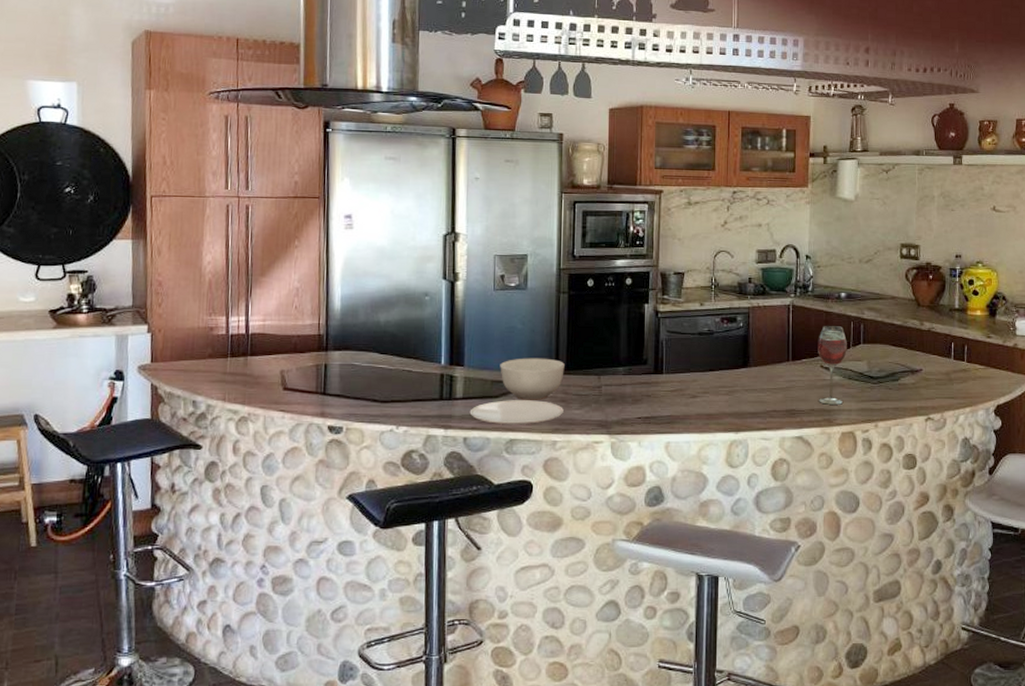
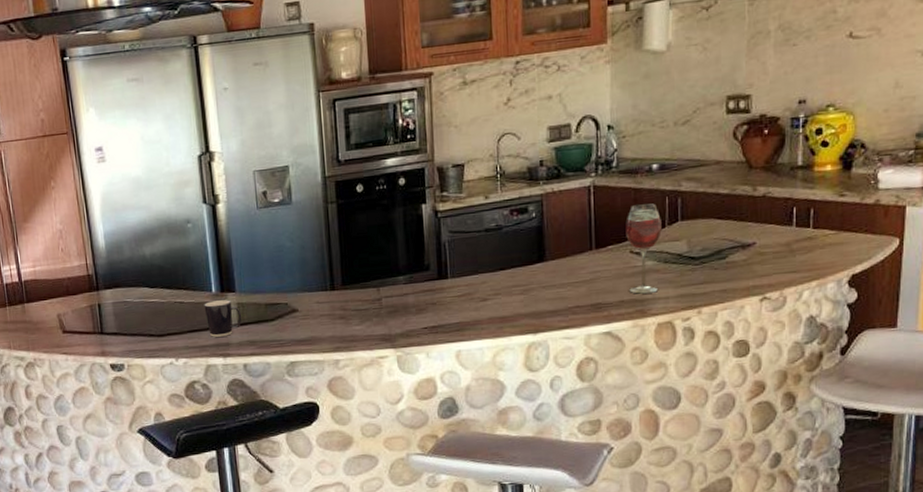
mug: none [431,372,468,408] -> present [204,299,242,337]
plate: present [469,400,563,425] -> none [246,319,344,348]
bowl: present [500,358,565,400] -> none [272,274,340,321]

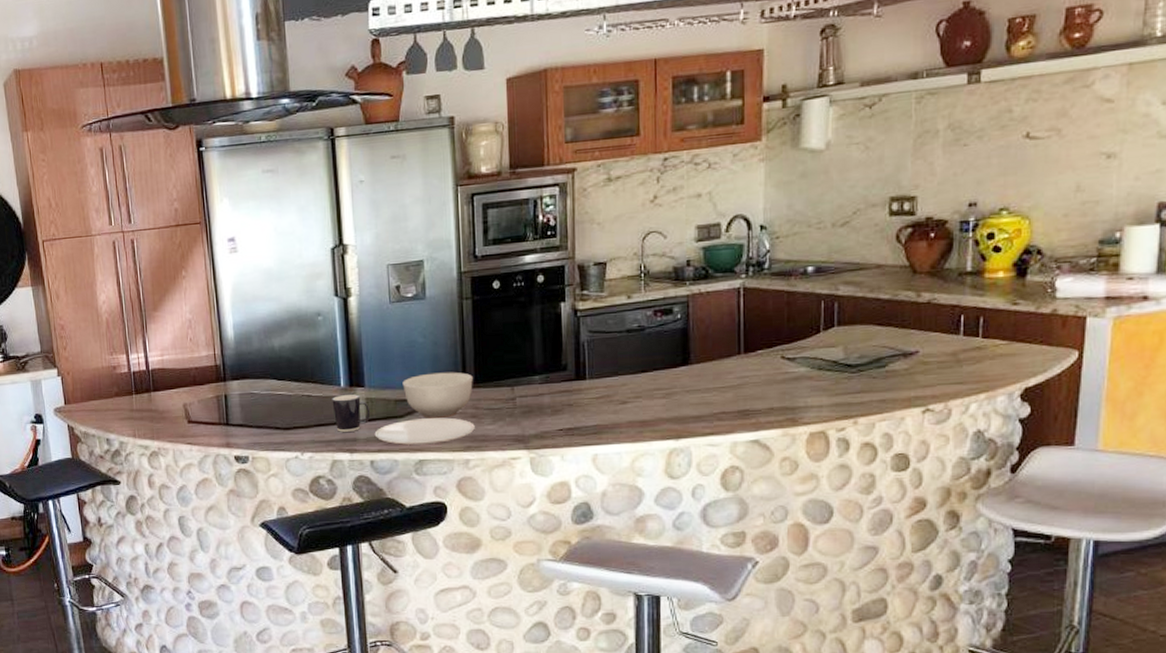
plate: none [246,319,344,348] -> present [374,417,475,445]
bowl: none [272,274,340,321] -> present [402,371,473,418]
wineglass: present [625,203,662,294] -> none [777,307,816,402]

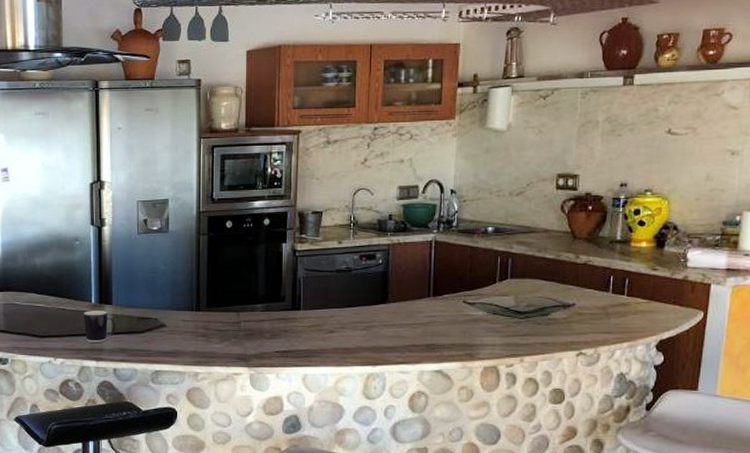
plate: present [374,417,475,445] -> none [118,335,205,358]
bowl: present [402,371,473,418] -> none [145,296,205,335]

